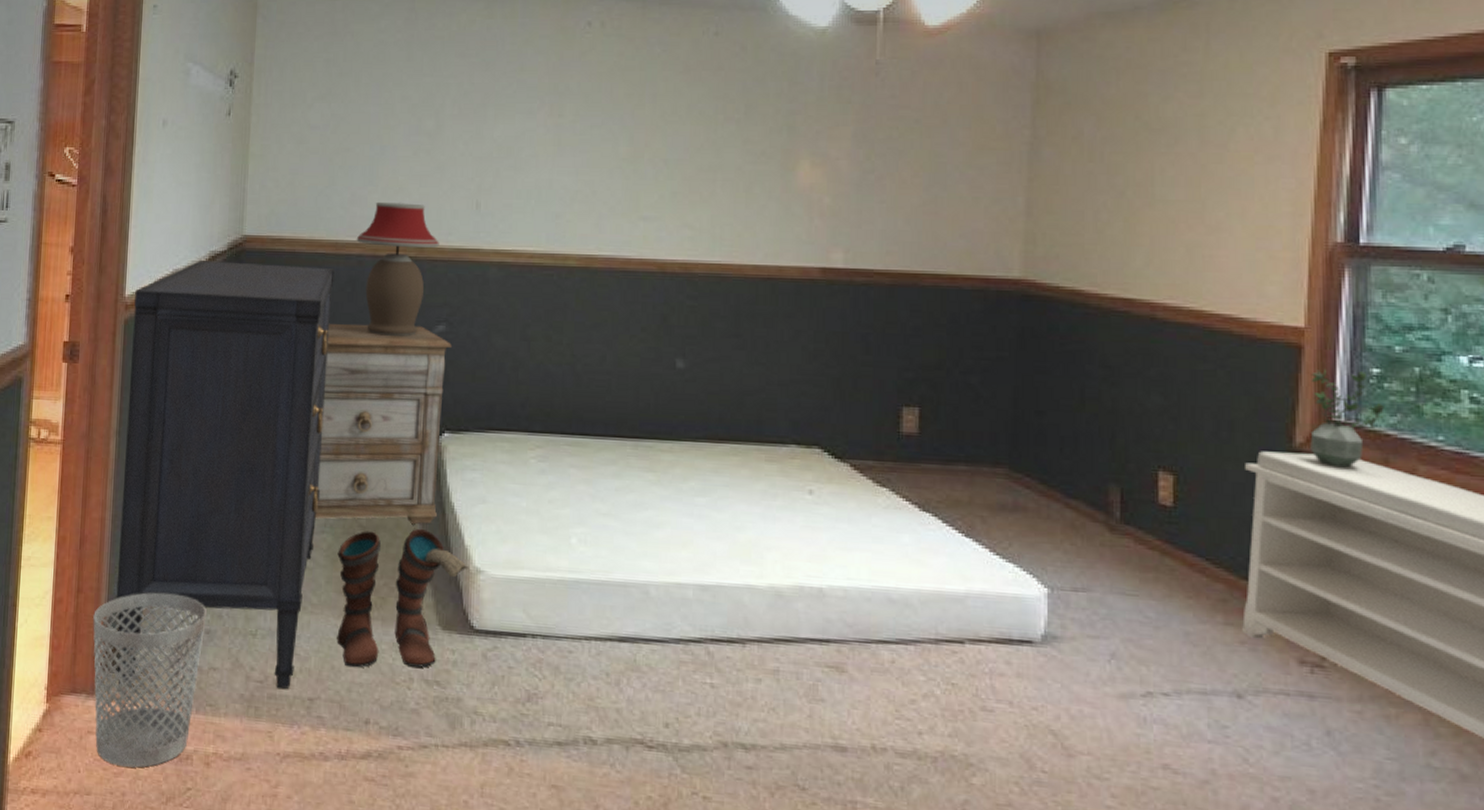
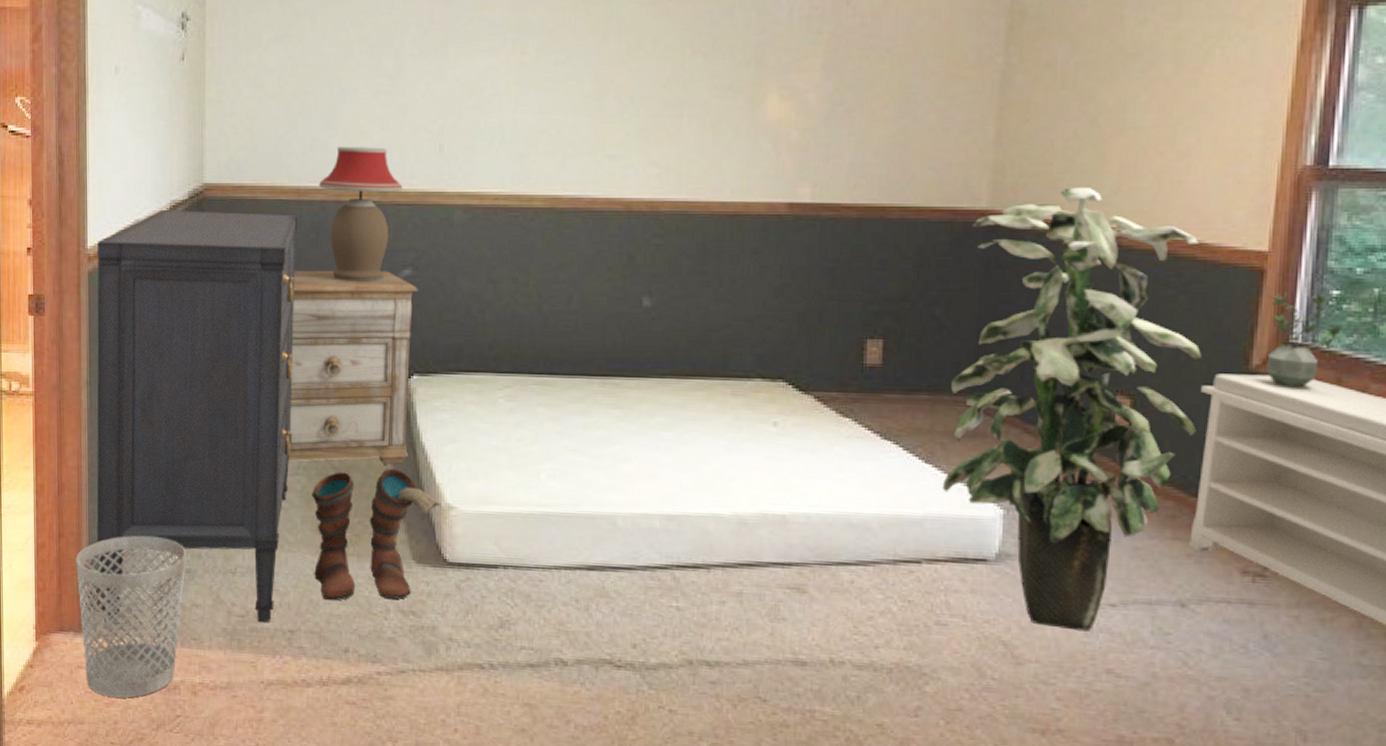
indoor plant: none [983,258,1245,722] -> present [942,186,1203,632]

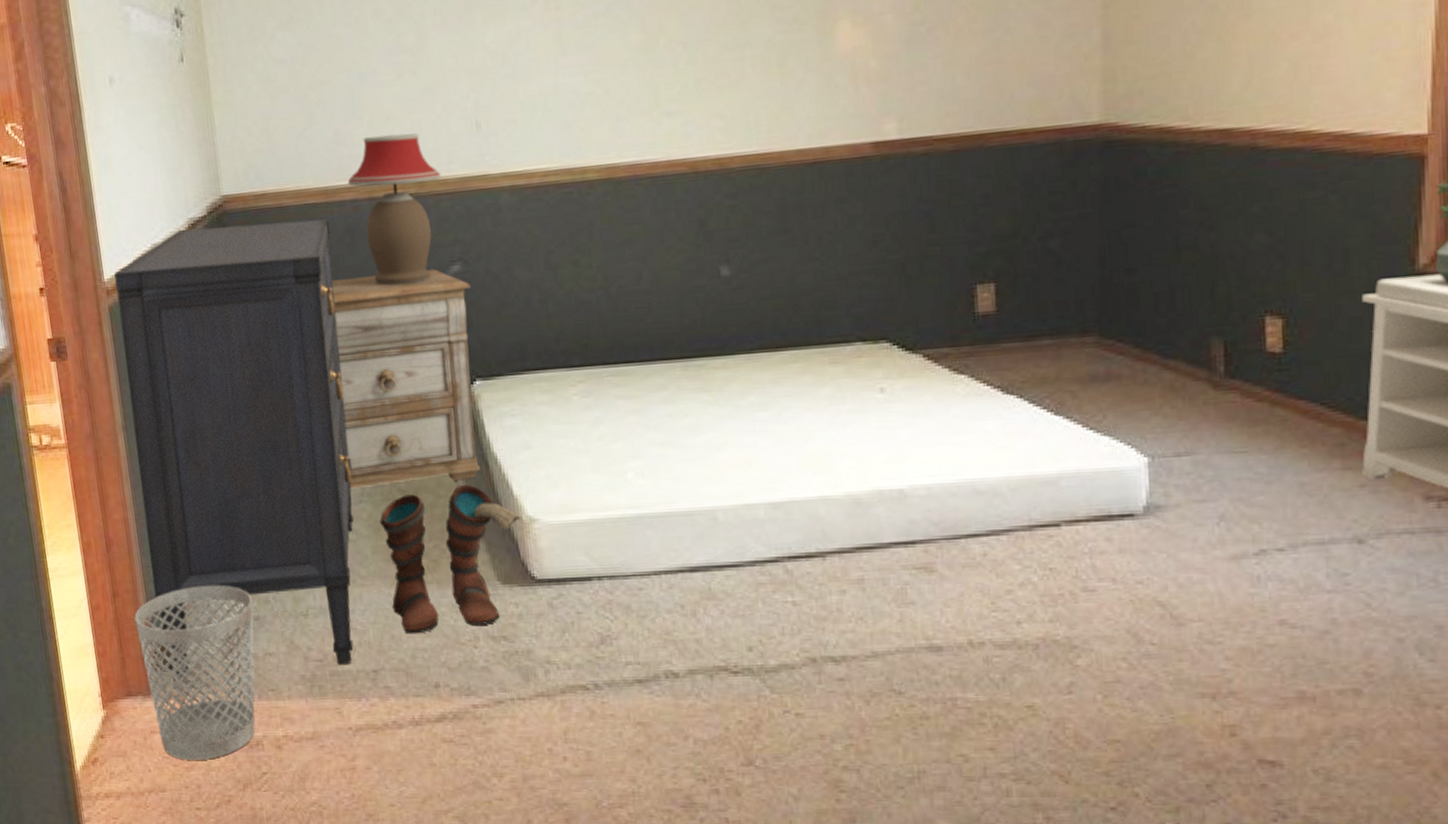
indoor plant: present [942,186,1203,632] -> none [1076,84,1361,582]

